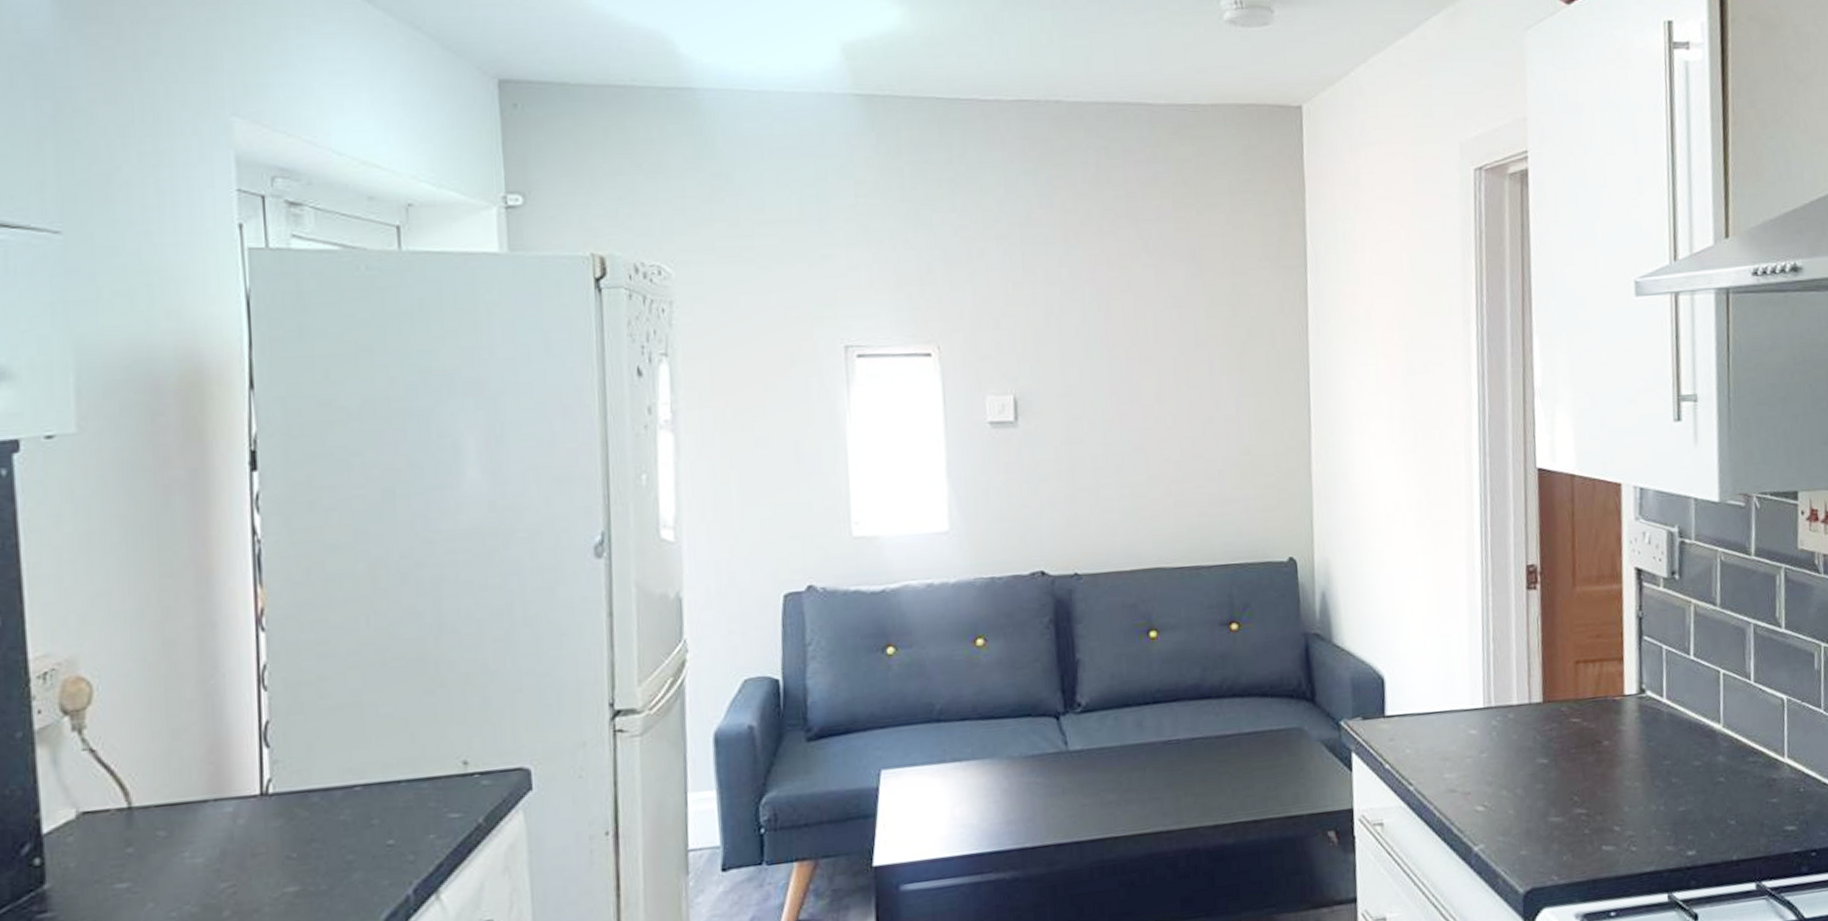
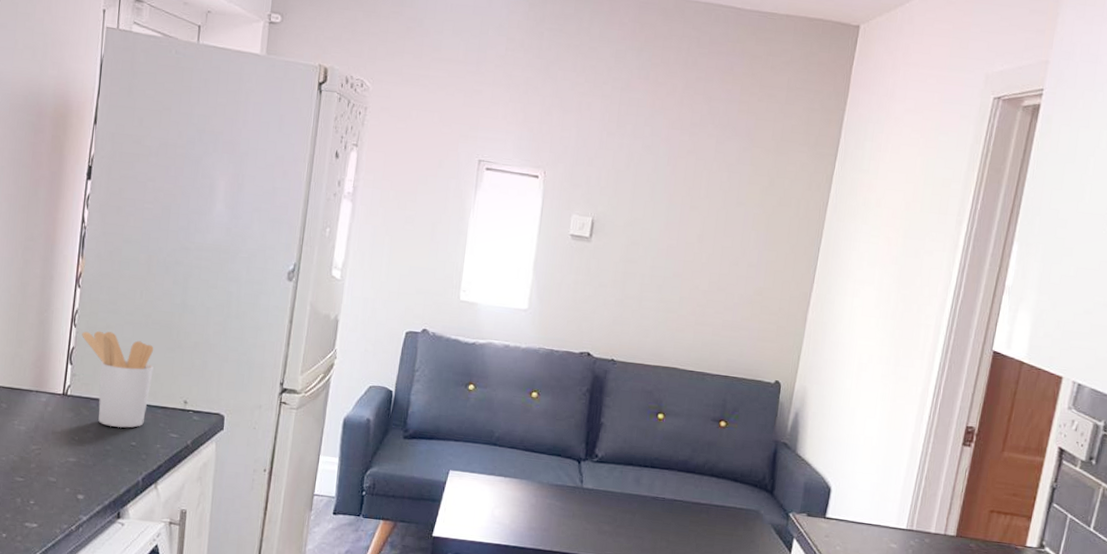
utensil holder: none [278,685,406,826] -> present [82,331,154,428]

